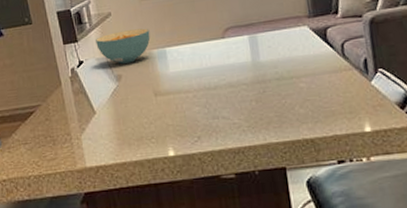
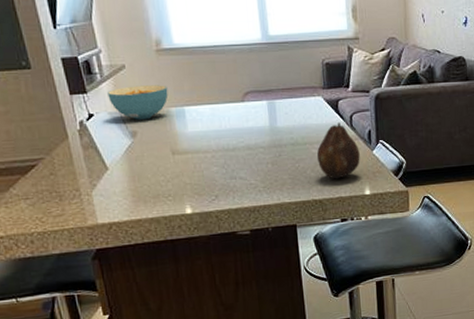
fruit: none [305,52,357,116] -> present [316,122,360,179]

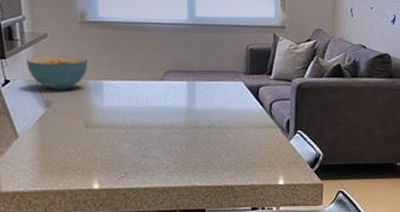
fruit: present [316,122,360,179] -> none [232,109,277,166]

